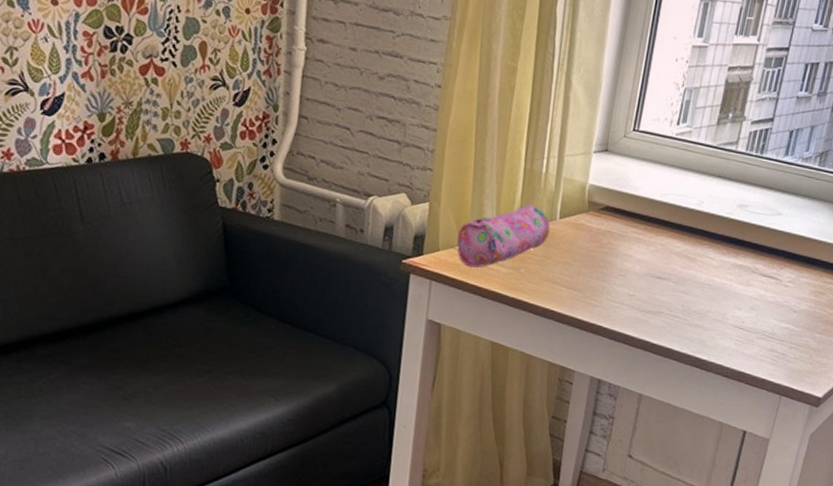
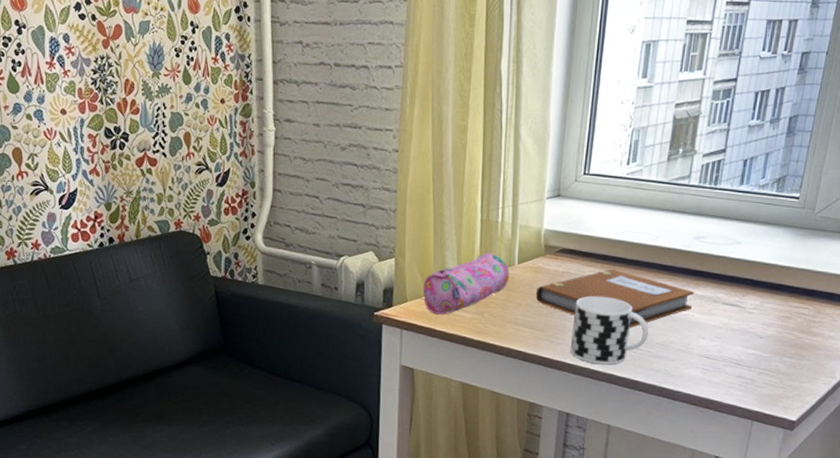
notebook: none [575,231,735,293] -> present [535,269,695,327]
cup: none [606,258,687,331] -> present [570,295,649,365]

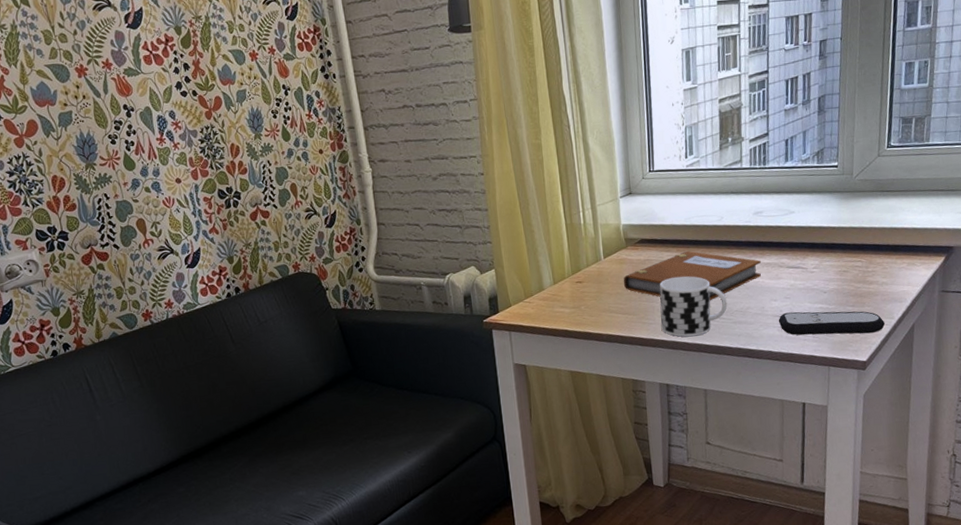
pencil case: present [423,252,510,315] -> none [523,252,598,314]
remote control: none [703,353,825,391] -> present [778,311,886,335]

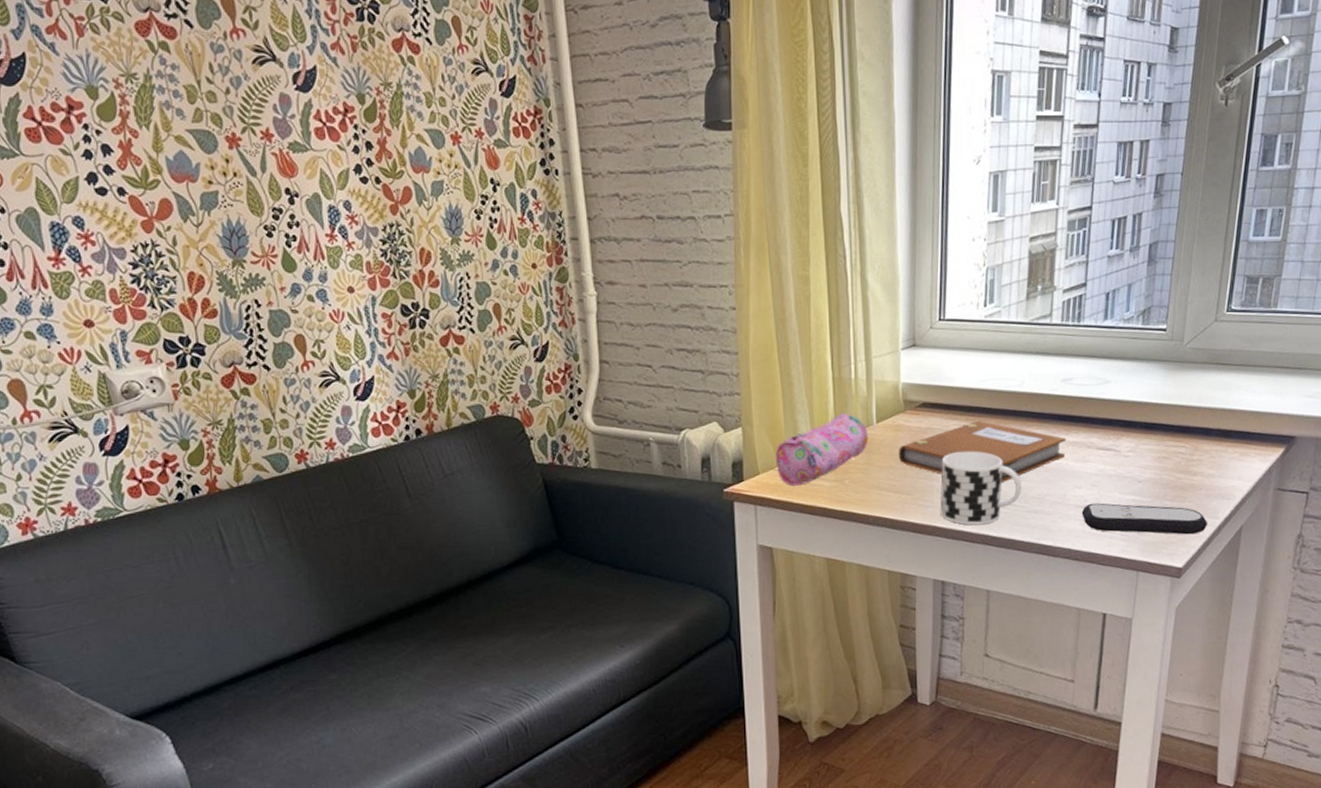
pencil case: none [523,252,598,314] -> present [775,413,869,486]

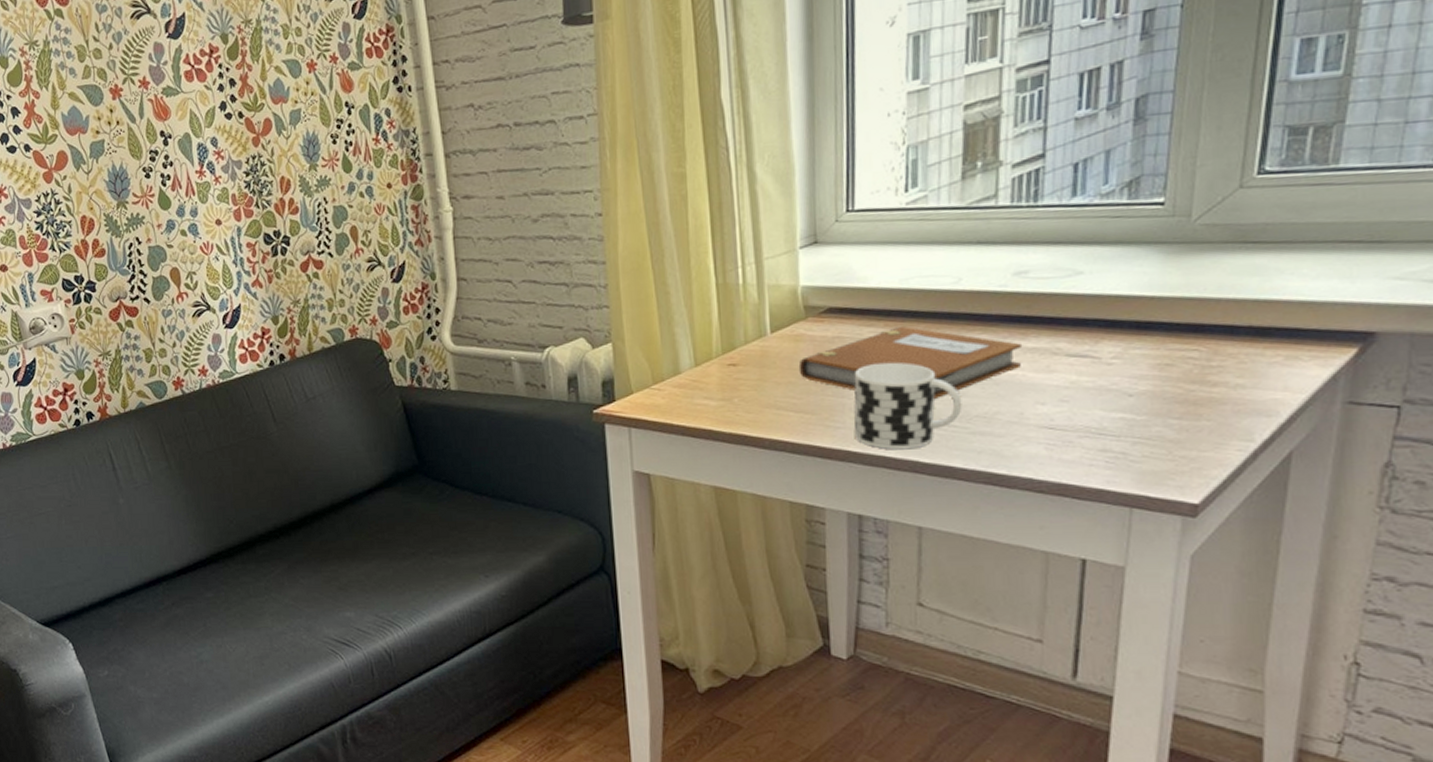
pencil case: present [775,413,869,486] -> none [650,323,762,406]
remote control: present [1081,502,1208,535] -> none [1046,422,1238,462]

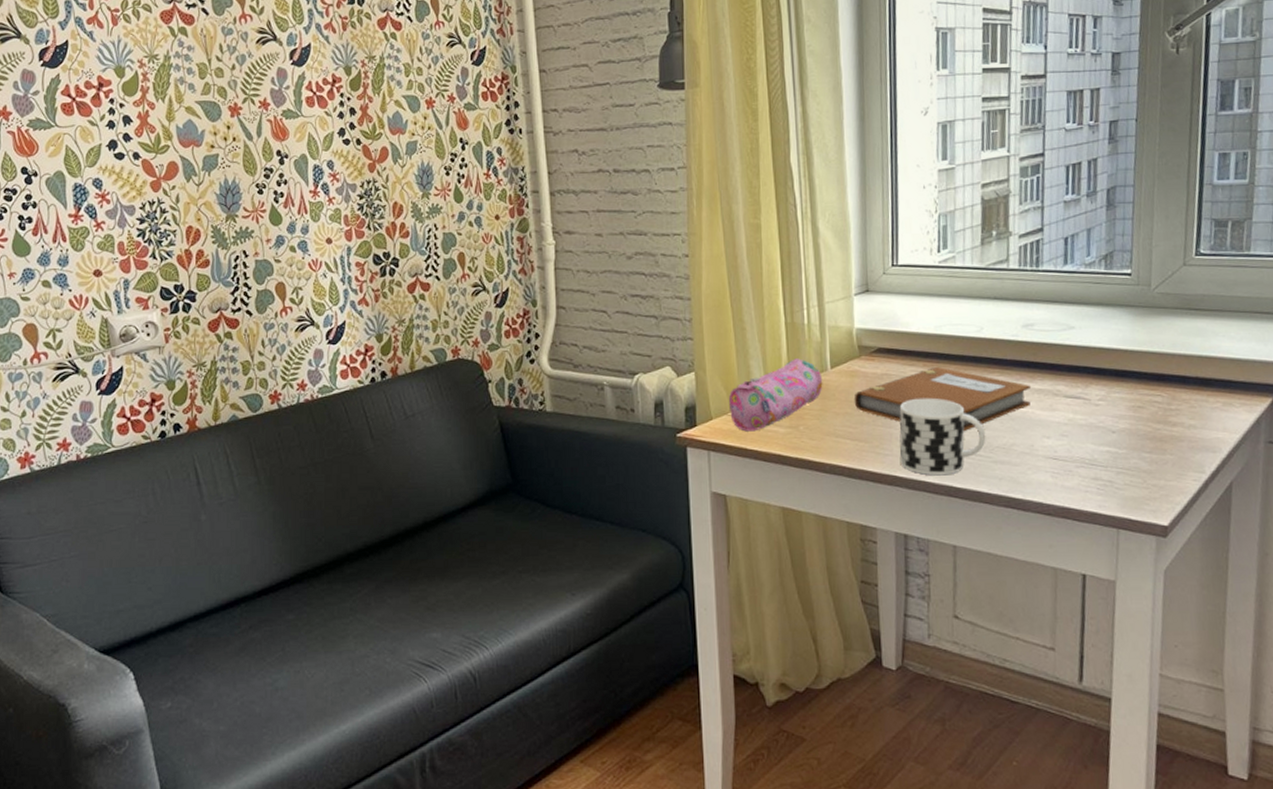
pencil case: none [650,323,762,406] -> present [728,358,823,432]

